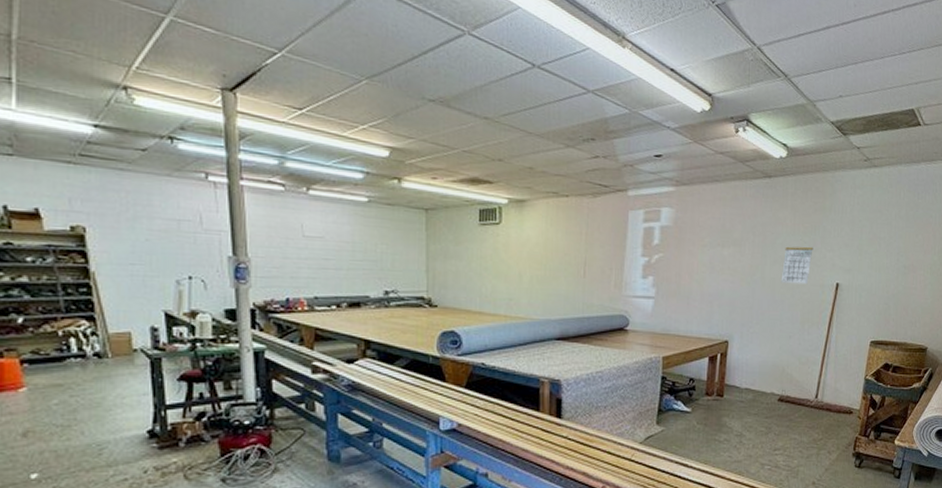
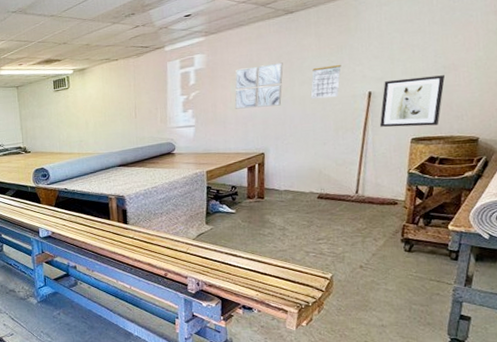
wall art: none [701,233,756,286] -> present [234,62,283,109]
wall art: none [844,273,904,329] -> present [380,75,445,128]

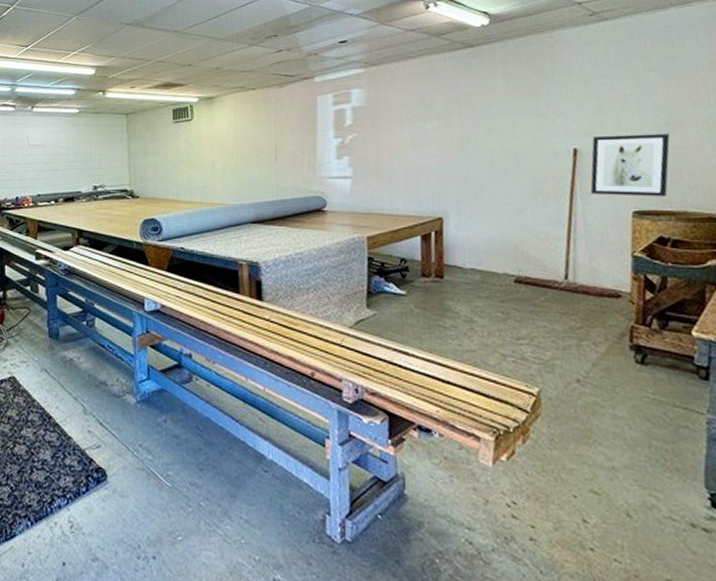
wall art: present [234,62,283,109] -> none [402,105,464,160]
calendar: present [310,64,341,99] -> none [499,112,537,153]

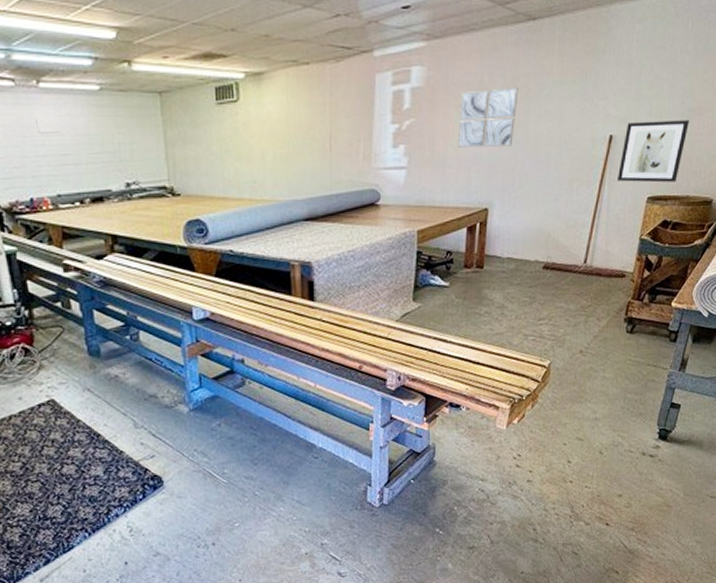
wall art: none [402,105,464,160] -> present [457,87,519,148]

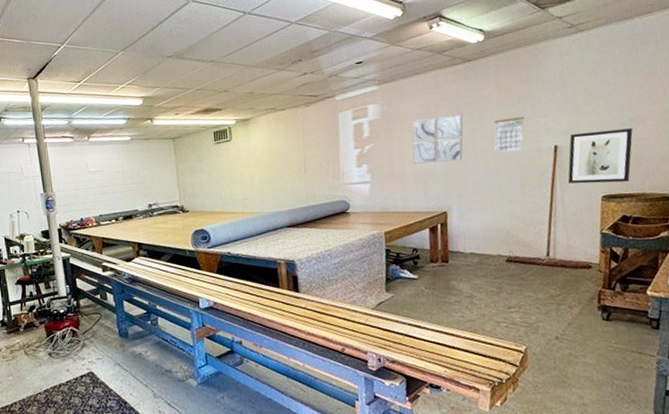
calendar: none [546,96,584,141] -> present [493,116,524,154]

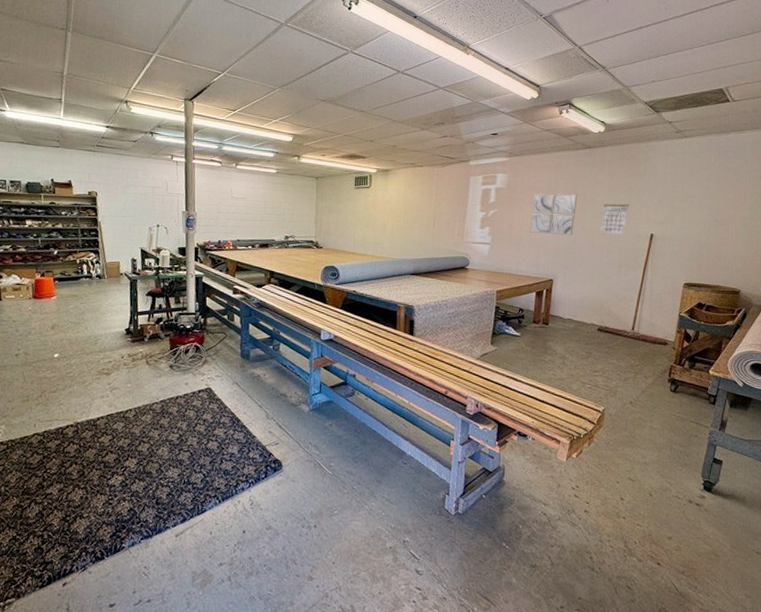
wall art: present [568,128,633,184] -> none [658,225,716,274]

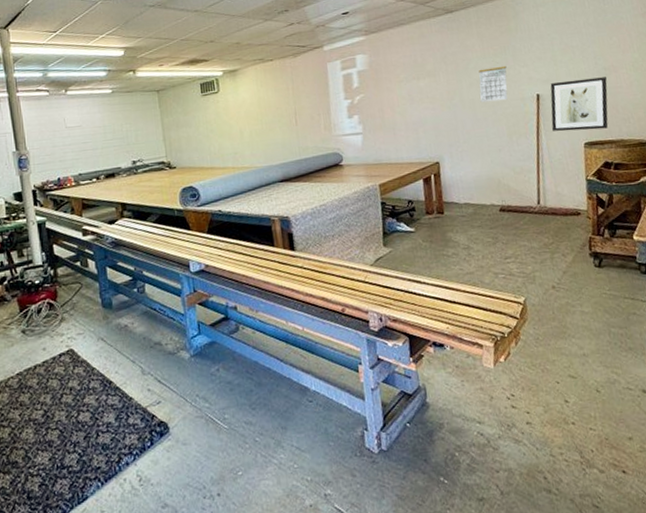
wall art: present [529,193,578,235] -> none [400,63,451,114]
wall art: none [658,225,716,274] -> present [550,77,608,132]

